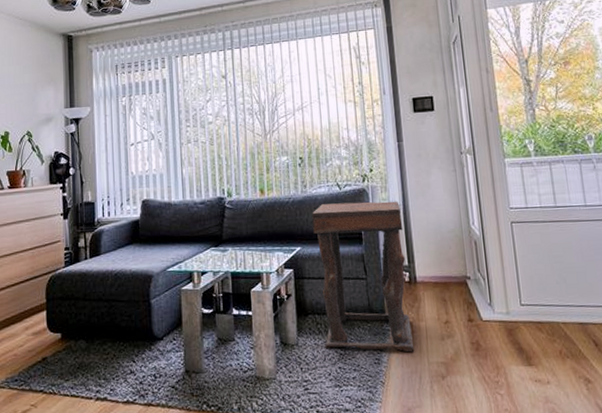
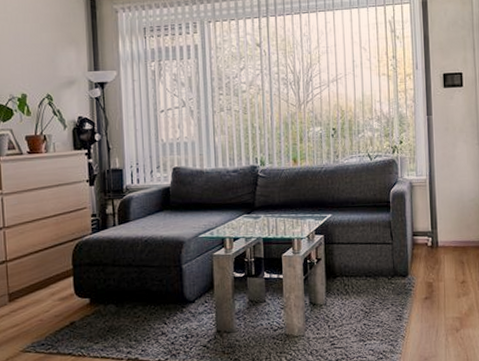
side table: present [312,201,415,353] -> none [343,171,433,310]

